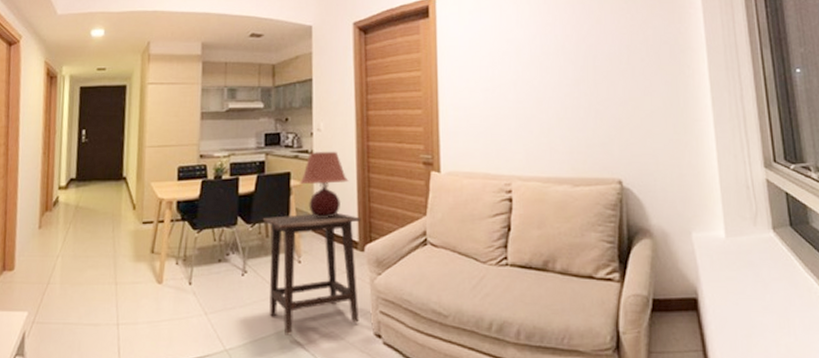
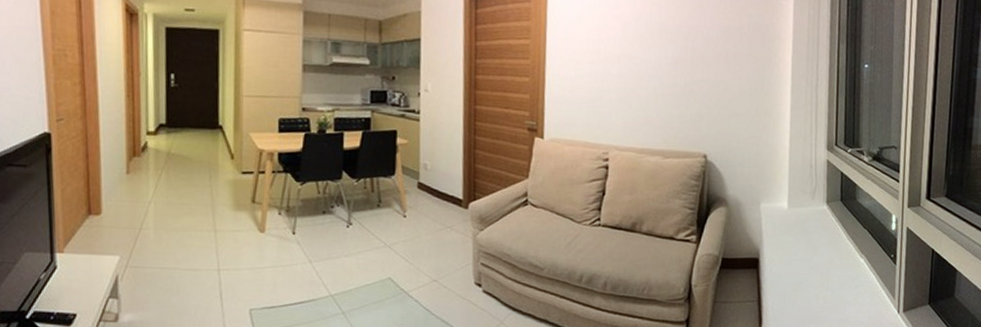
side table: present [262,213,361,336] -> none [368,171,466,283]
table lamp: present [299,151,349,217] -> none [405,112,455,176]

